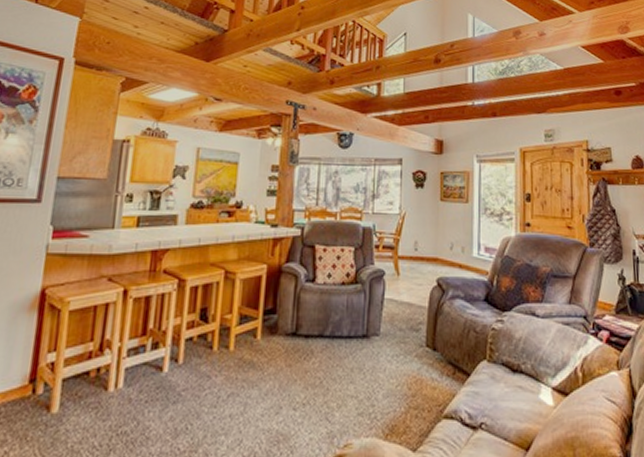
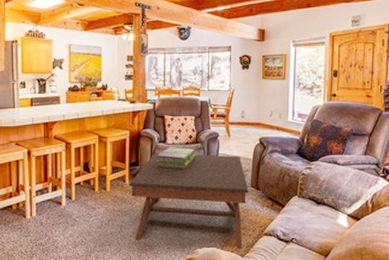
coffee table: none [260,297,423,439] -> present [128,153,249,249]
stack of books: none [301,287,354,319] -> present [157,146,196,169]

